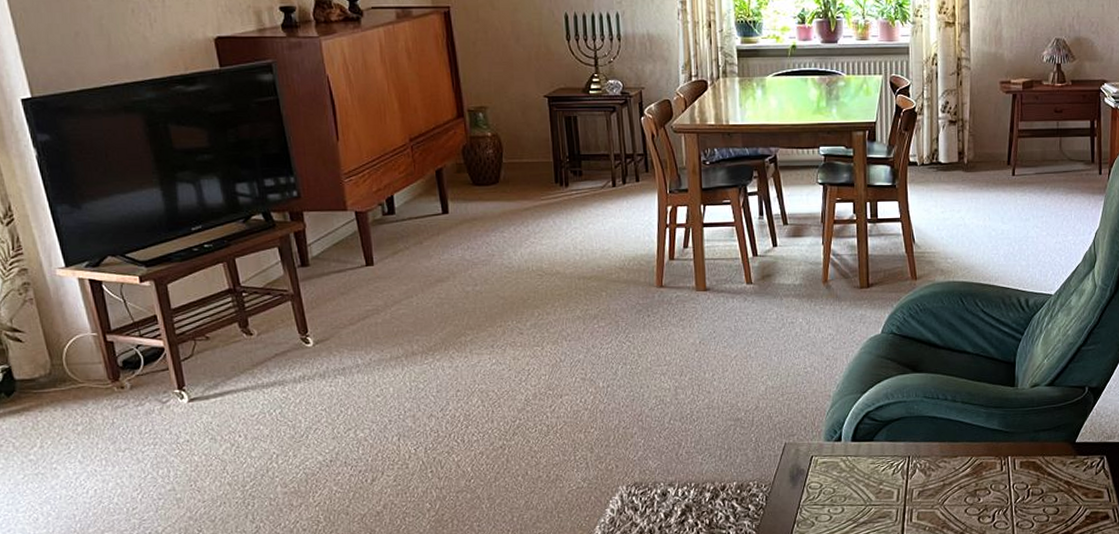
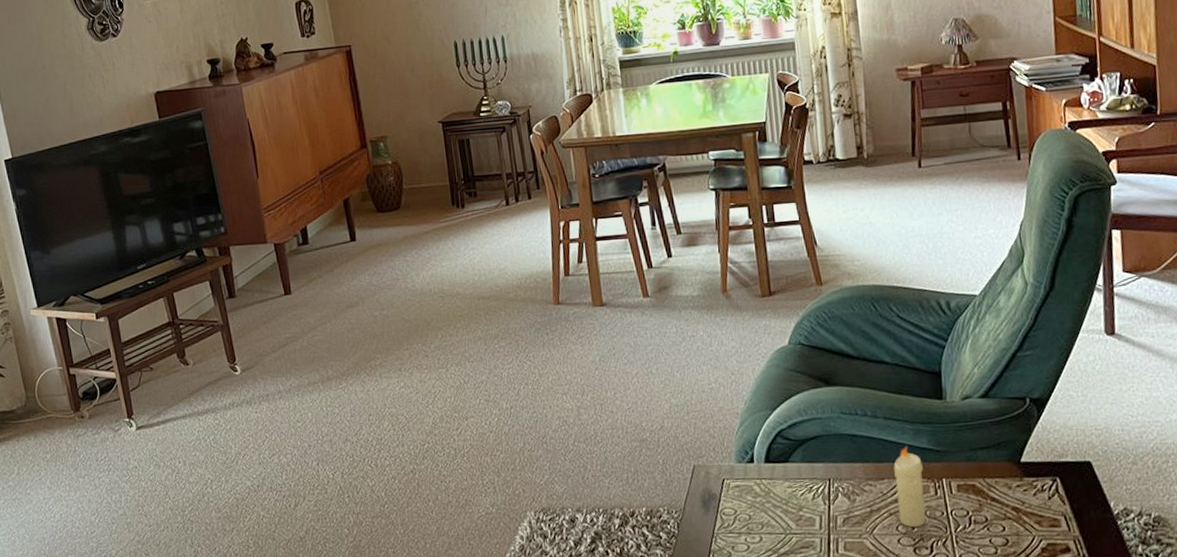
candle: none [967,427,992,499] -> present [894,446,927,528]

